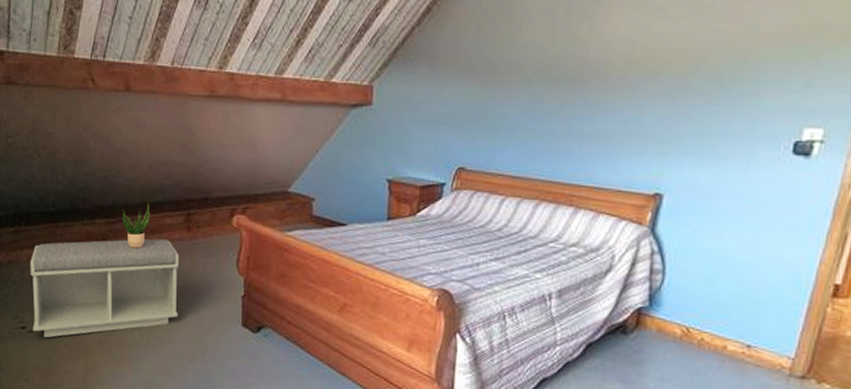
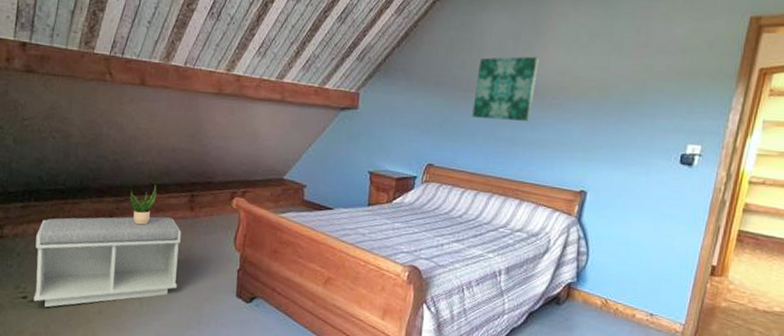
wall art: none [513,25,599,109] -> present [472,56,539,121]

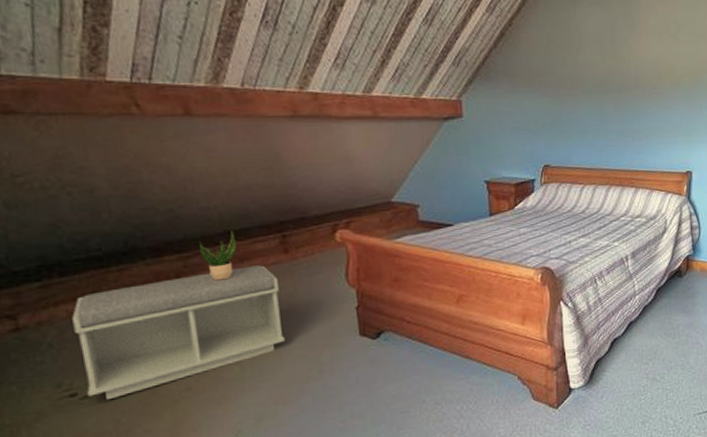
wall art: present [472,56,539,121] -> none [579,48,635,114]

